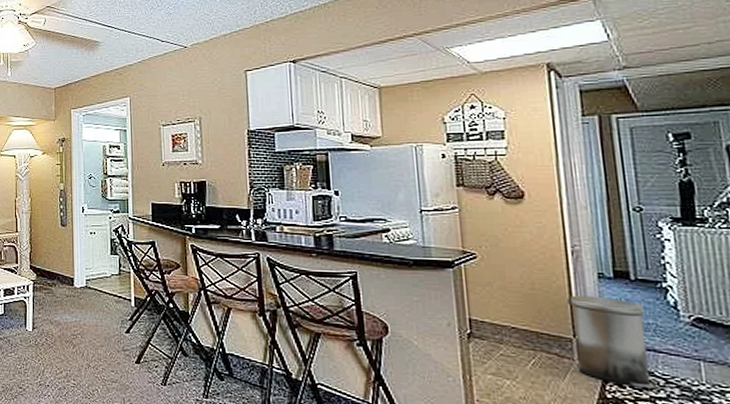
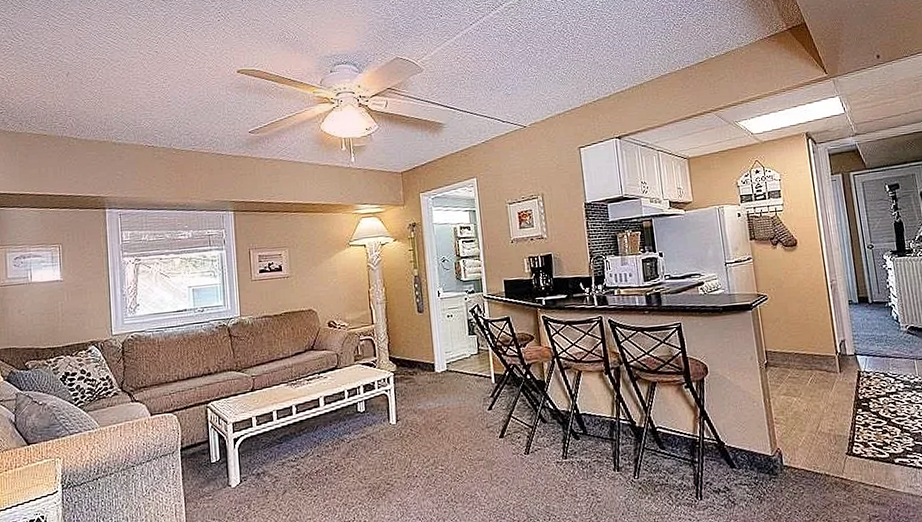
pedal bin: present [567,295,656,388] -> none [830,319,889,388]

